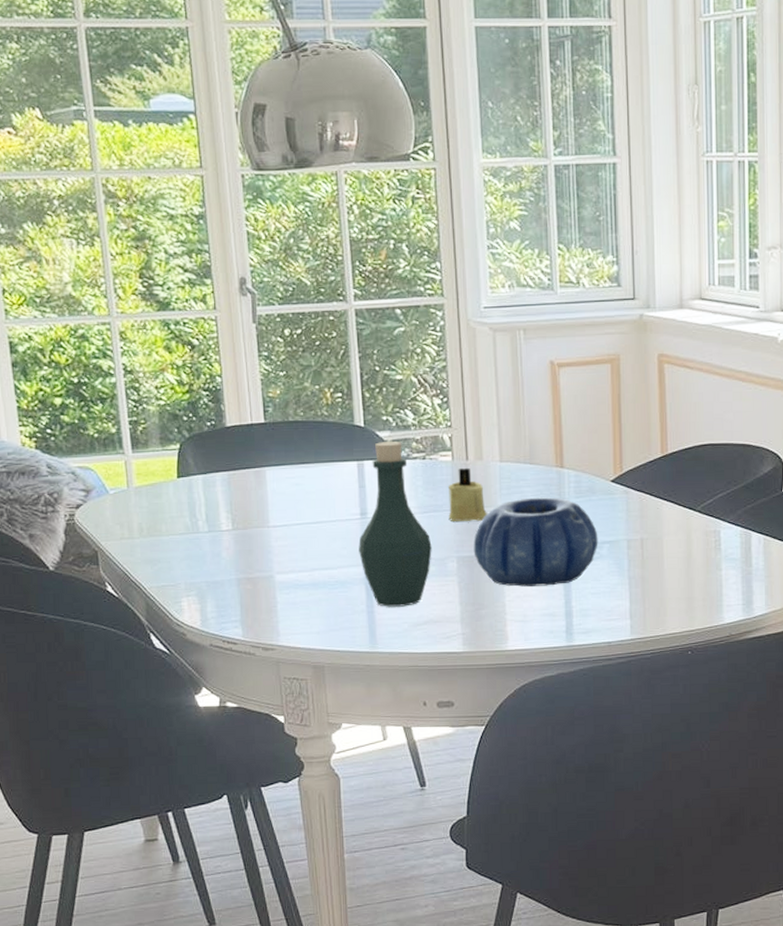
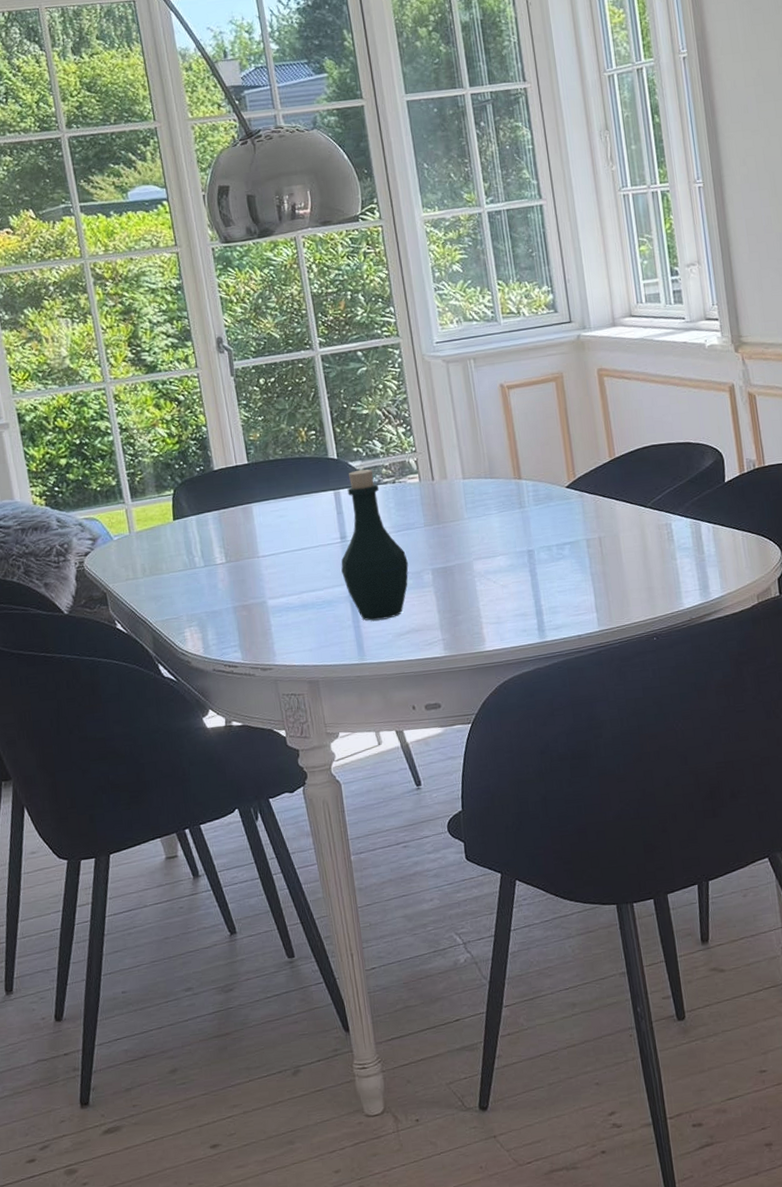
candle: present [448,467,487,523] -> none [418,487,456,538]
decorative bowl: present [473,497,598,587] -> none [445,506,560,592]

